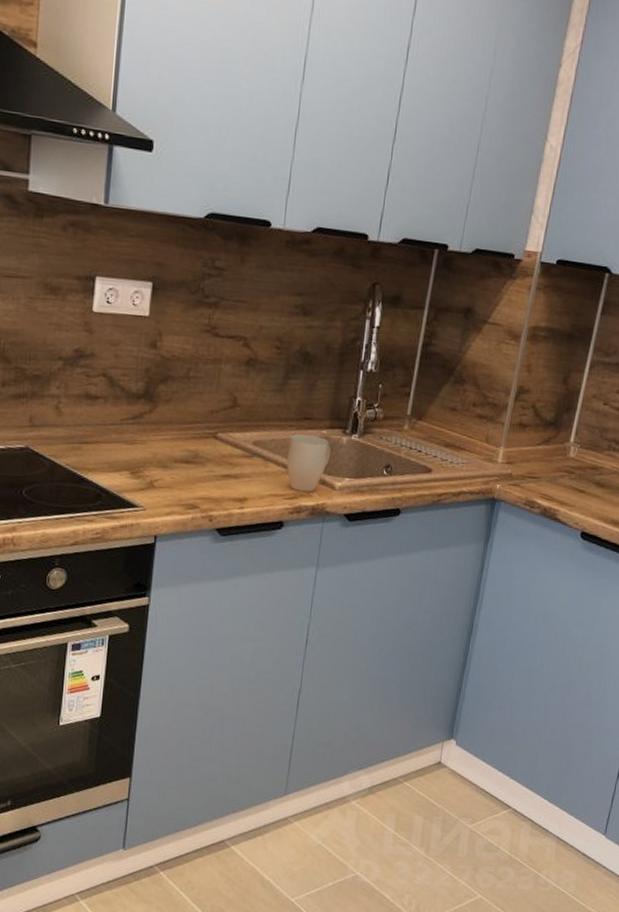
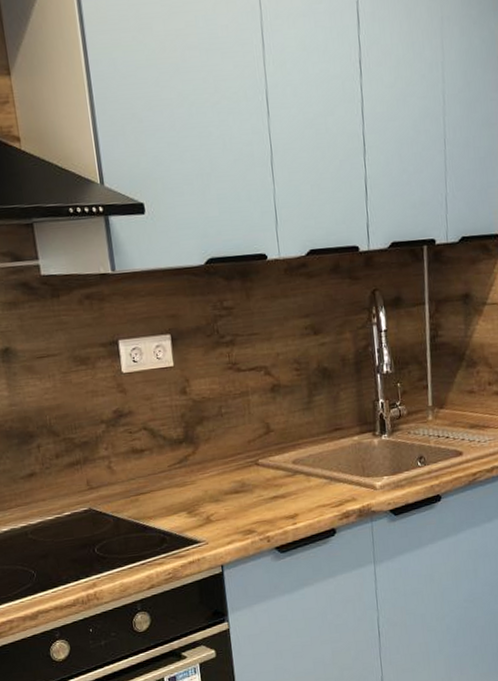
mug: present [286,434,331,492] -> none [325,443,366,498]

